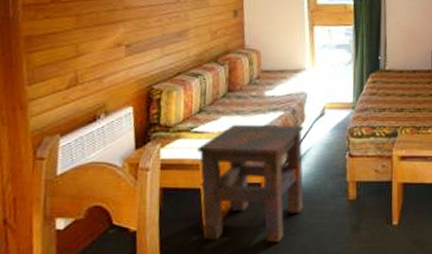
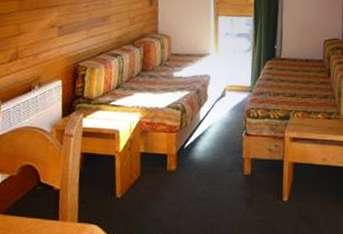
side table: present [197,124,304,243] -> none [113,100,206,209]

